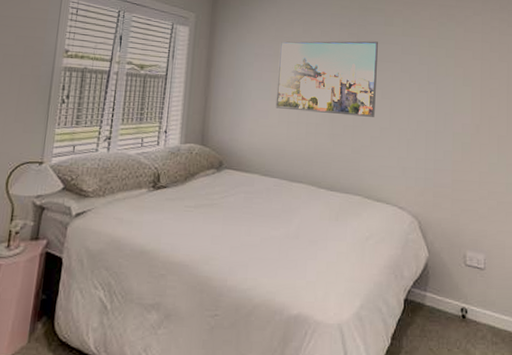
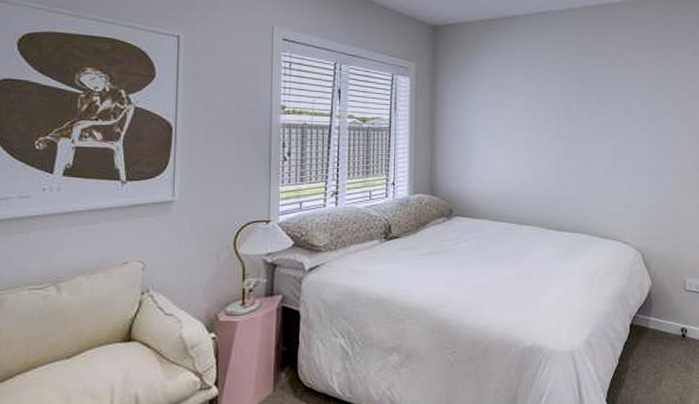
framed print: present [275,40,378,117] -> none [502,84,600,159]

